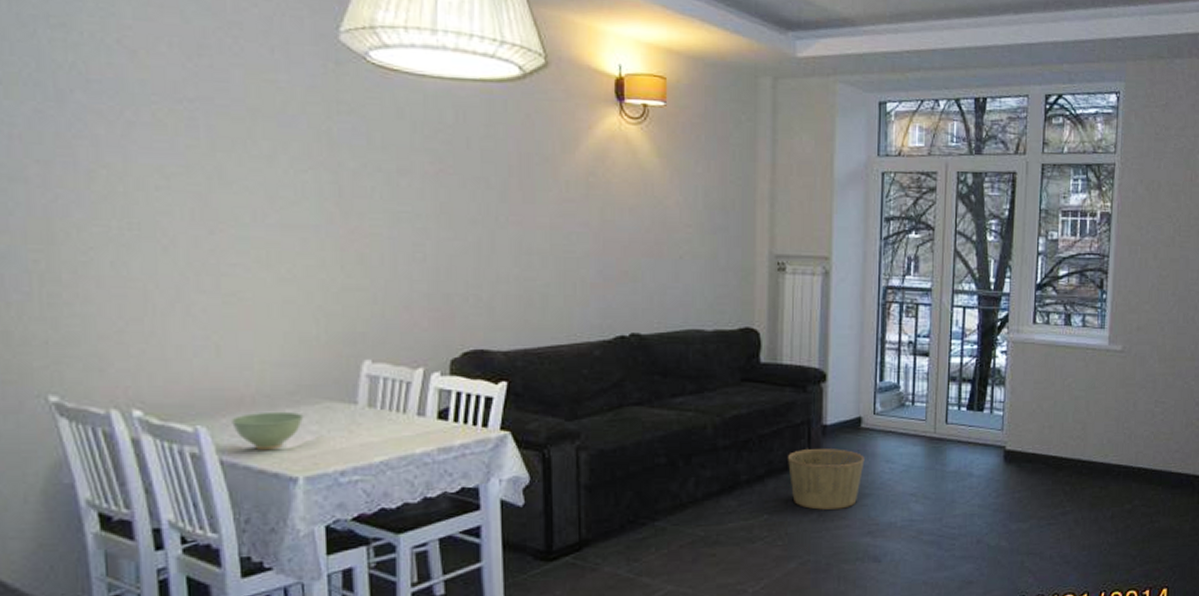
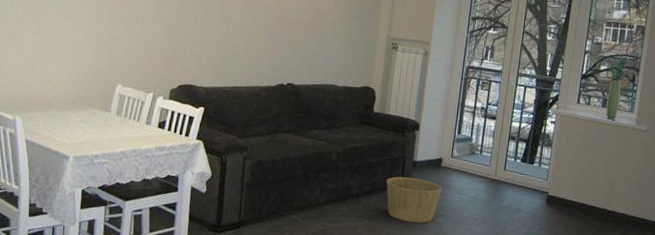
bowl: present [232,411,304,451] -> none [35,111,78,137]
vase: none [1070,252,1094,342] -> present [606,54,629,121]

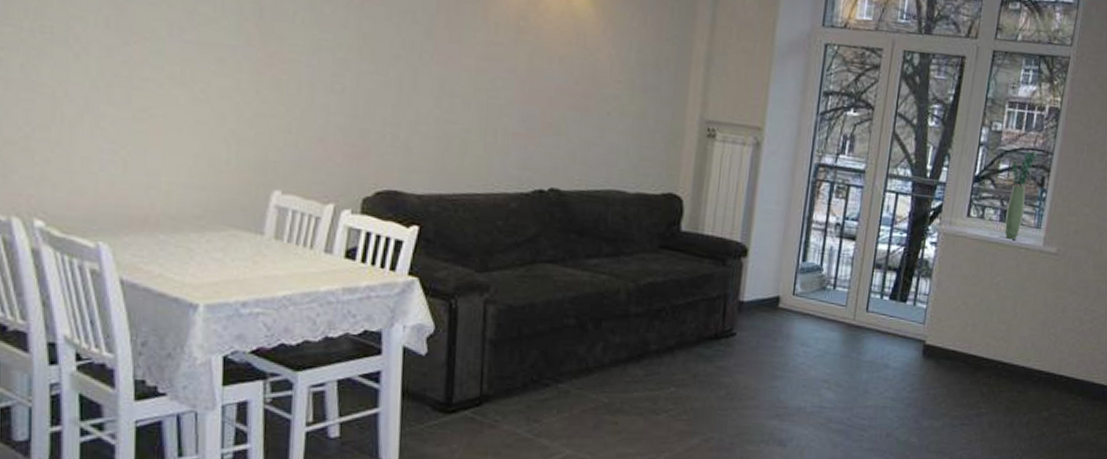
basket: present [386,177,442,223] -> none [700,324,779,389]

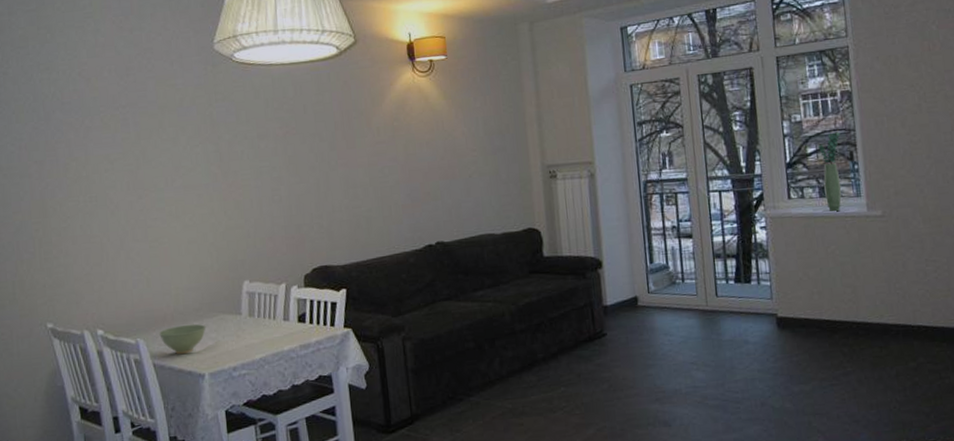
bowl: none [134,234,209,274] -> present [159,324,207,355]

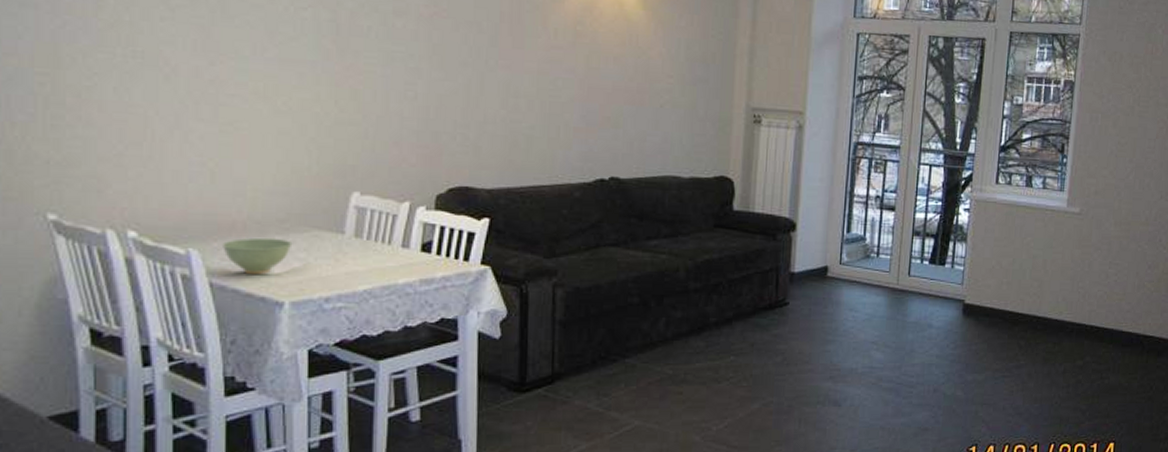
vase: present [818,128,842,212] -> none [1031,118,1057,204]

